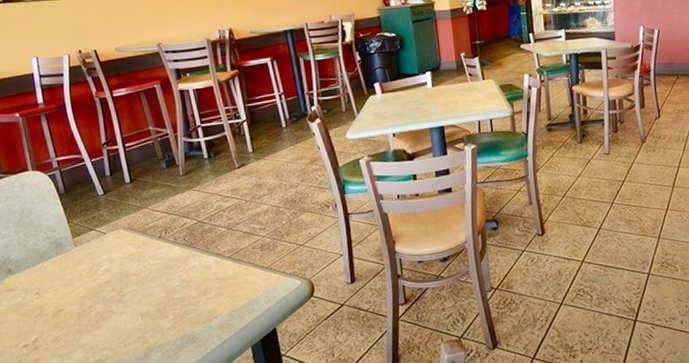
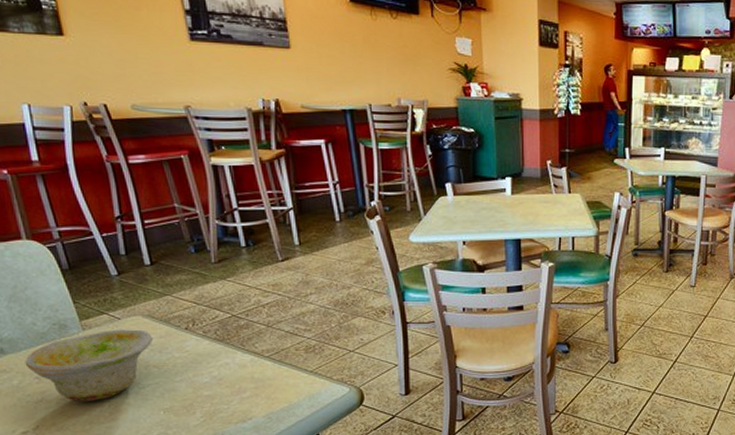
bowl: none [28,241,133,313] -> present [25,329,154,401]

